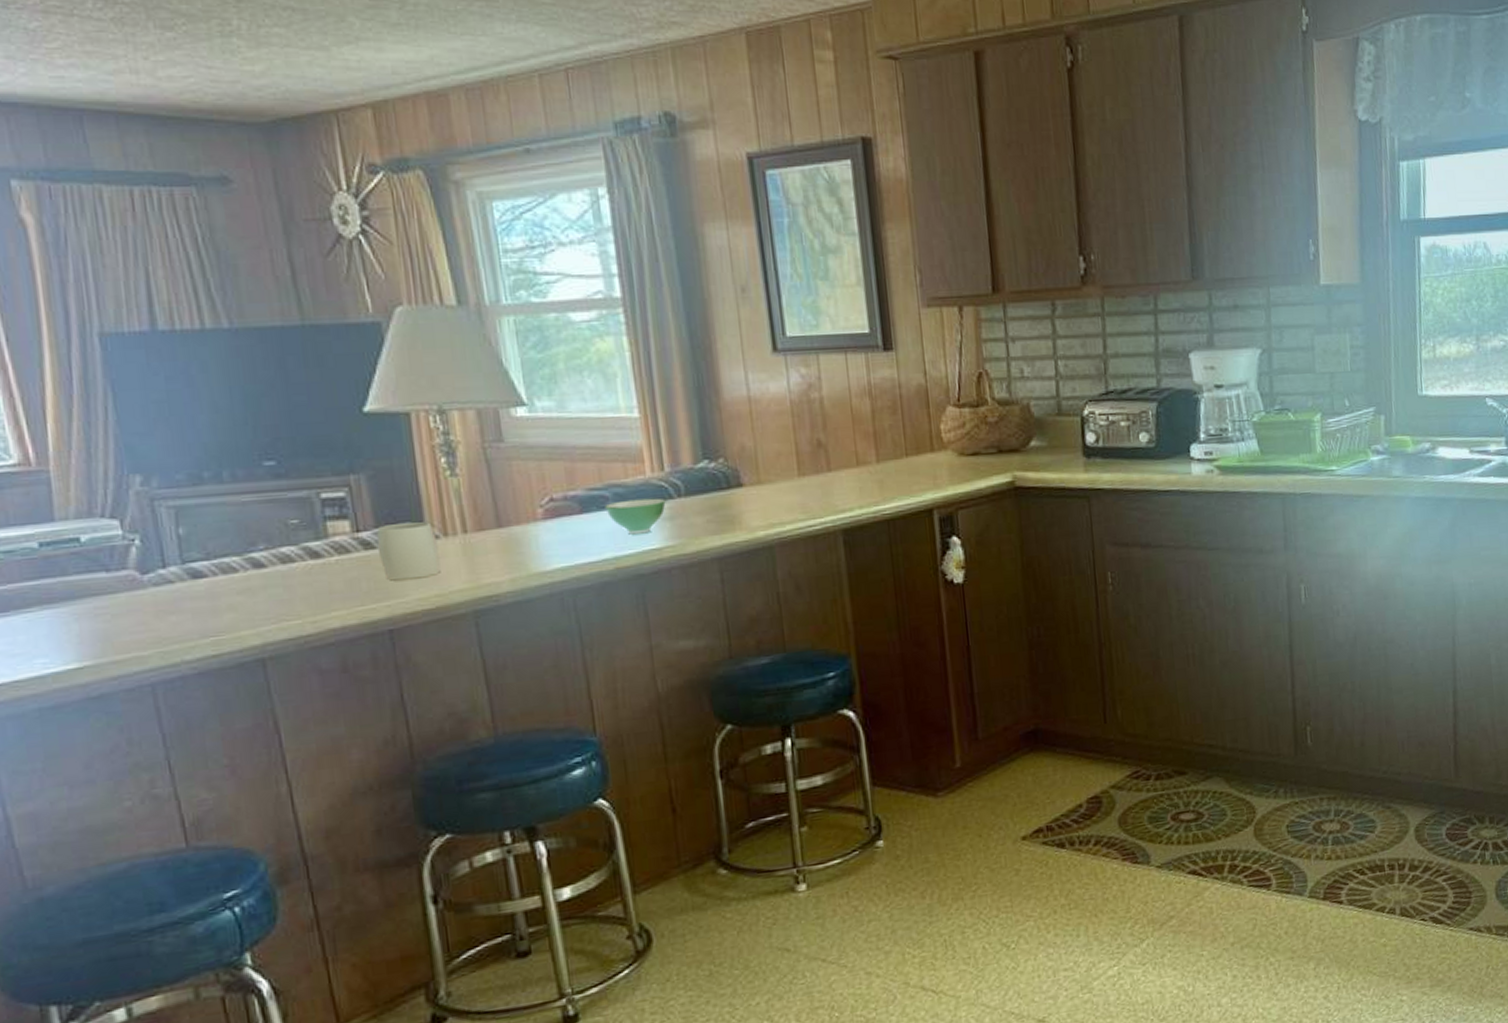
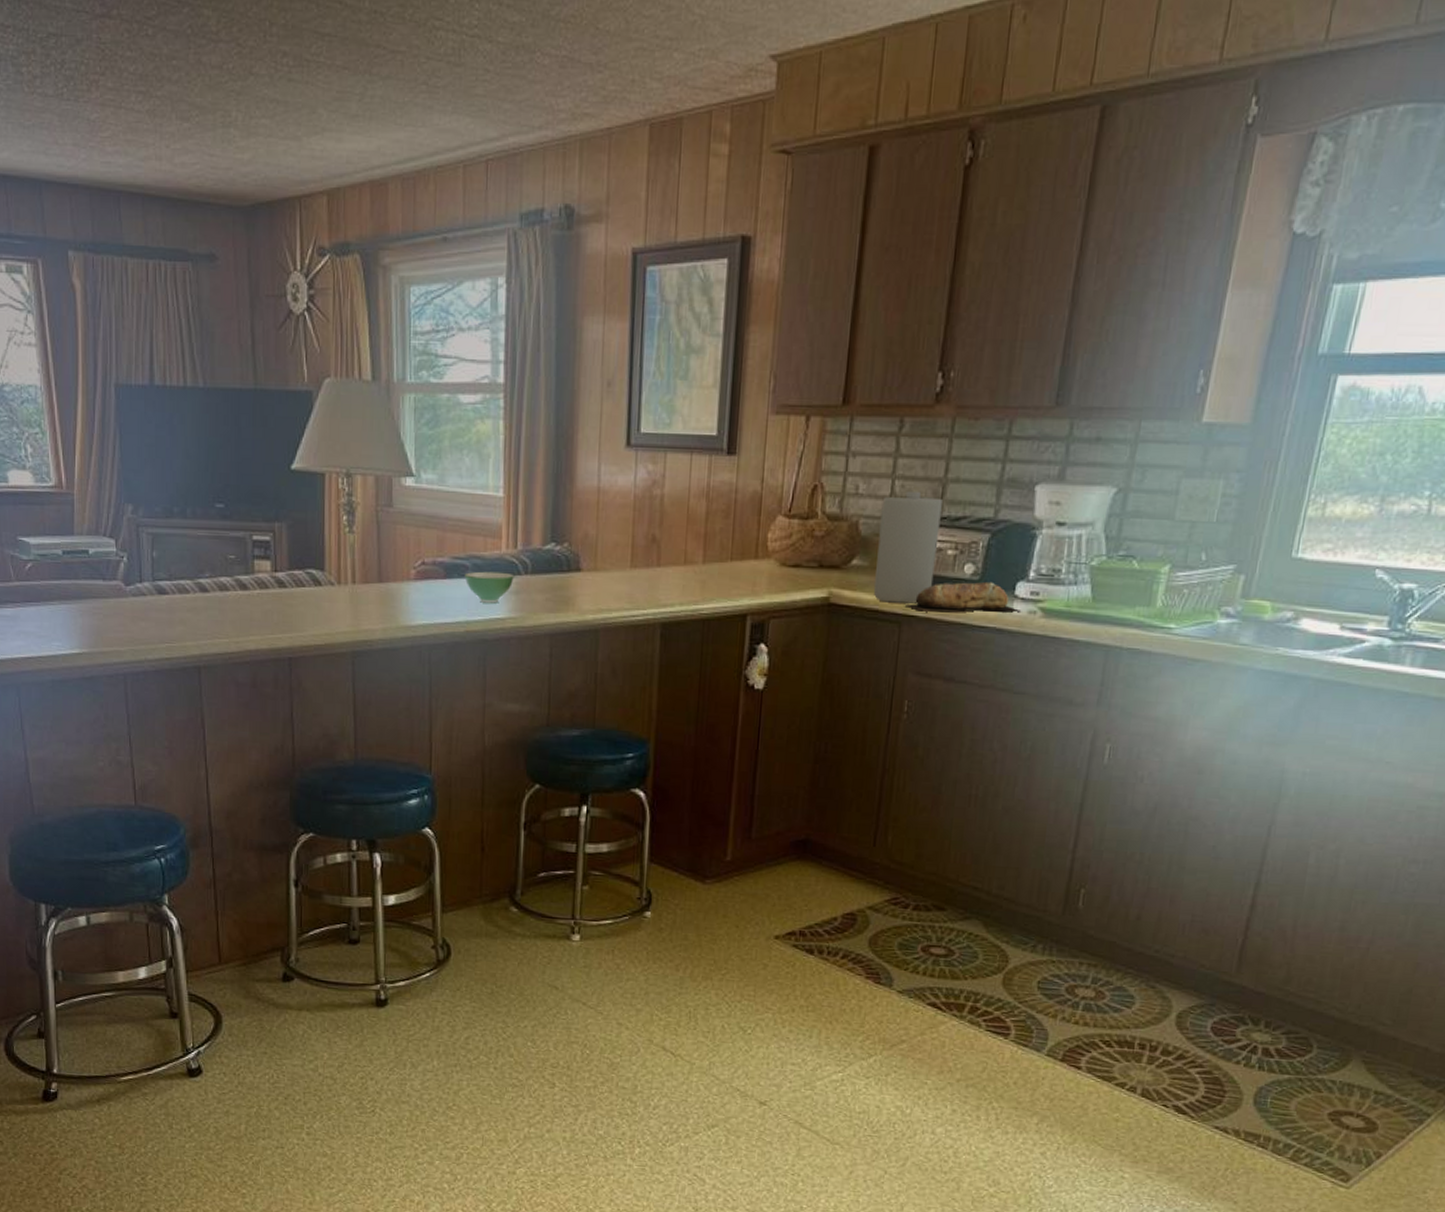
mug: present [376,522,441,582] -> none [288,569,332,619]
paper towel holder: none [1049,368,1113,479] -> present [873,490,942,604]
bread loaf: none [1088,447,1199,484] -> present [903,581,1021,613]

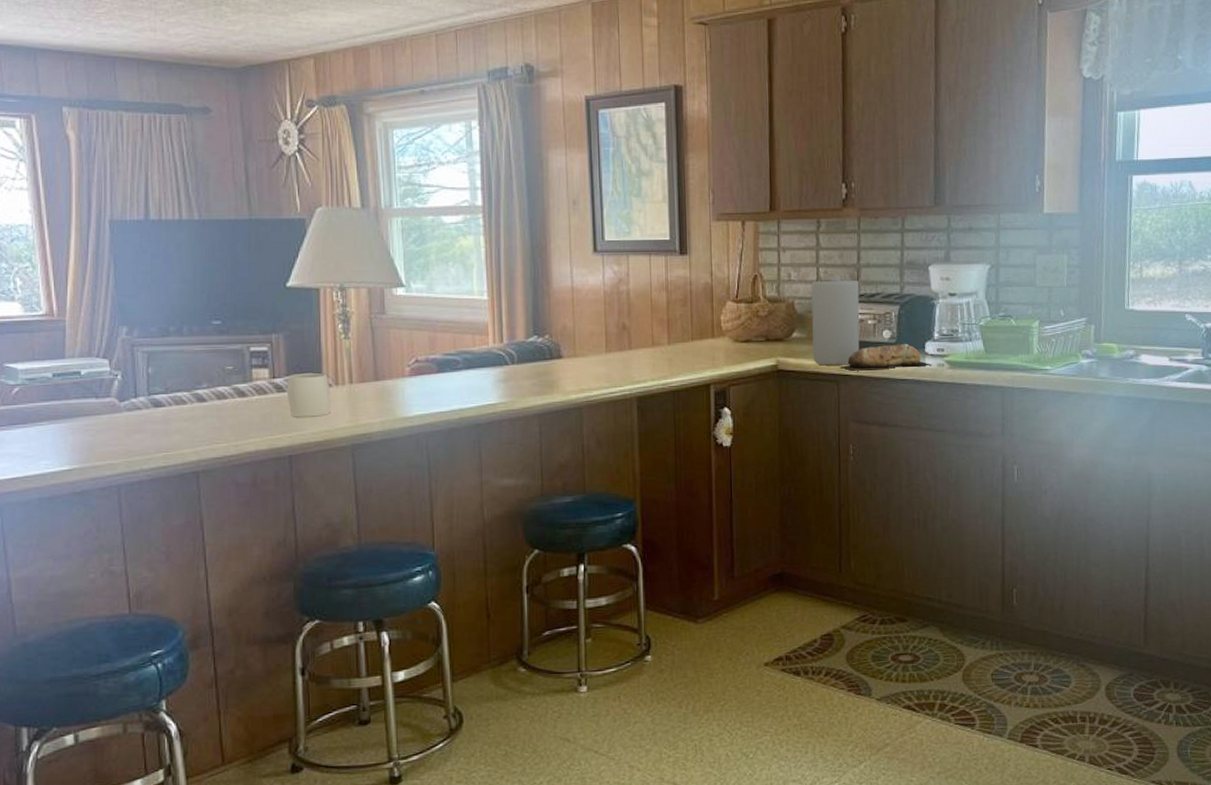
mug: none [288,569,332,619] -> present [286,373,331,419]
bowl: present [464,571,514,604] -> none [456,364,502,392]

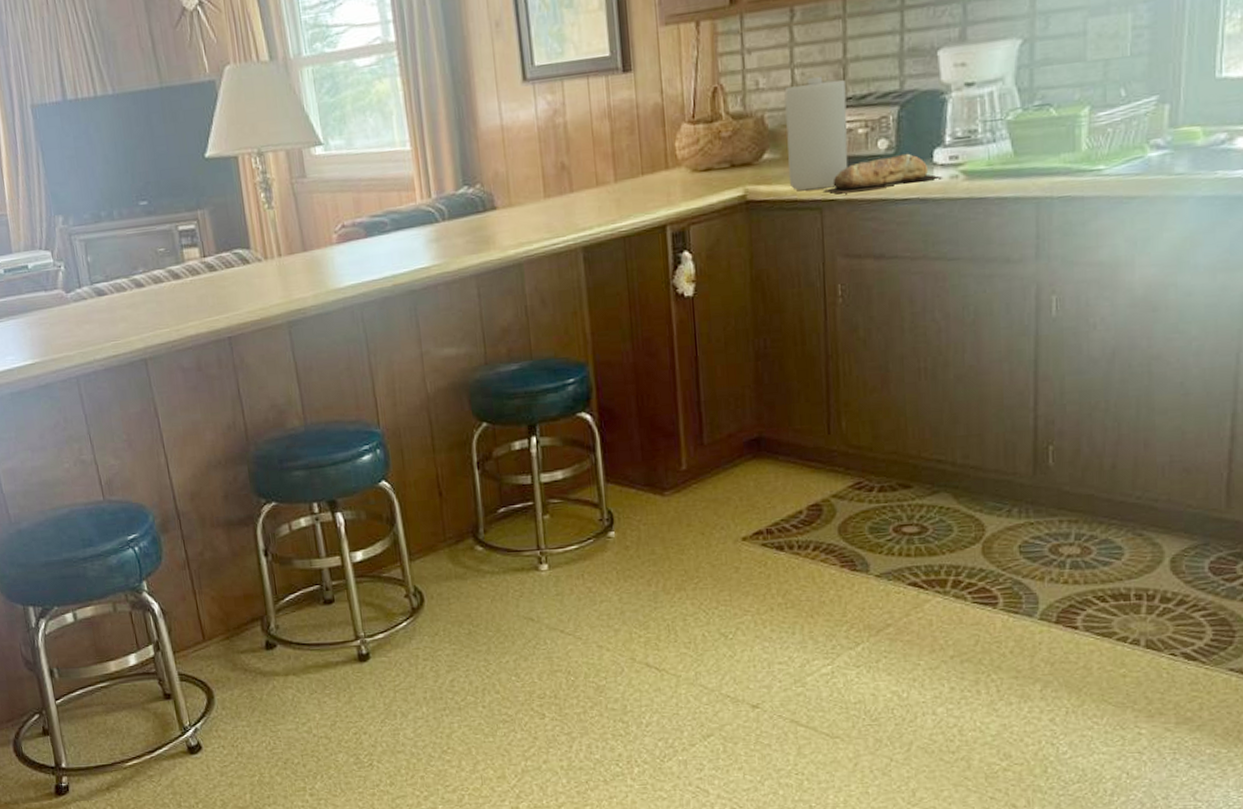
mug: present [286,373,331,419] -> none [217,248,263,298]

